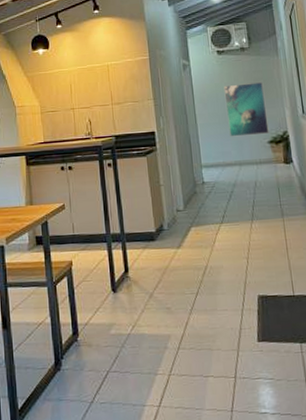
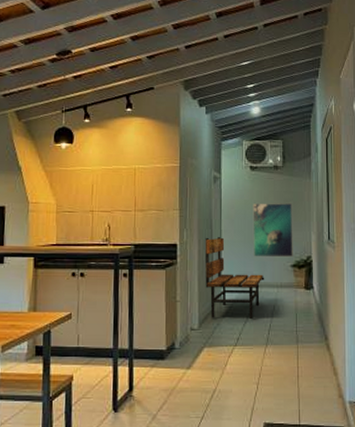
bench: none [181,121,244,199] -> present [205,237,265,320]

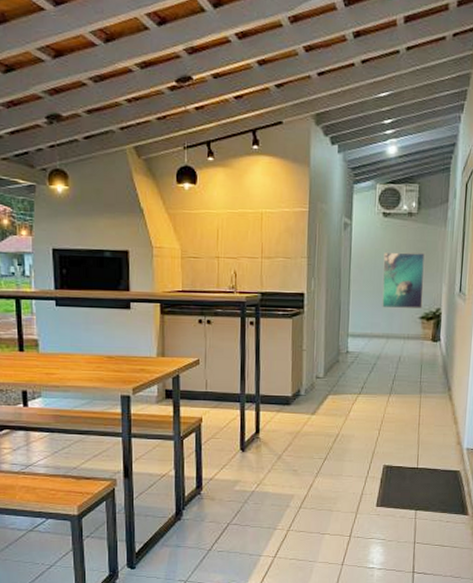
bench: present [205,237,265,320] -> none [332,287,392,370]

